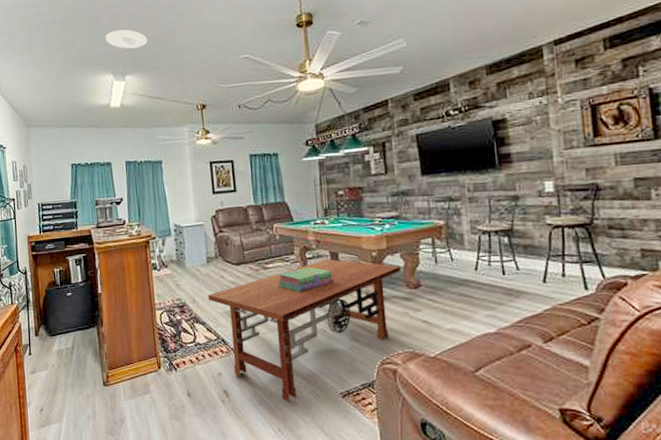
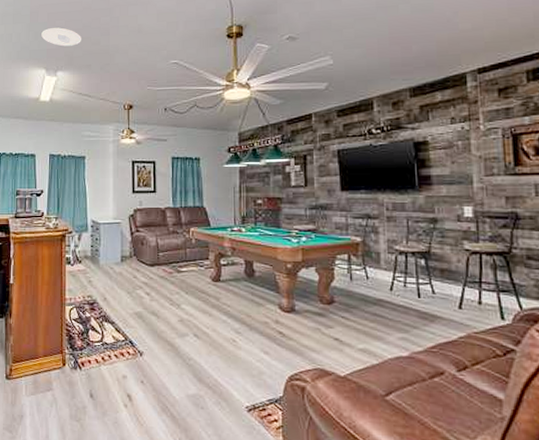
coffee table: present [208,259,401,403] -> none [119,267,315,413]
stack of books: present [278,267,334,293] -> none [190,274,247,299]

